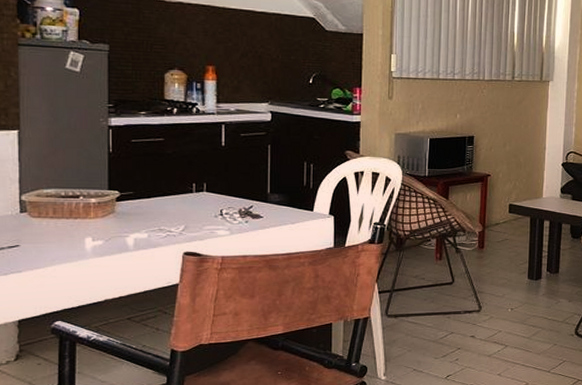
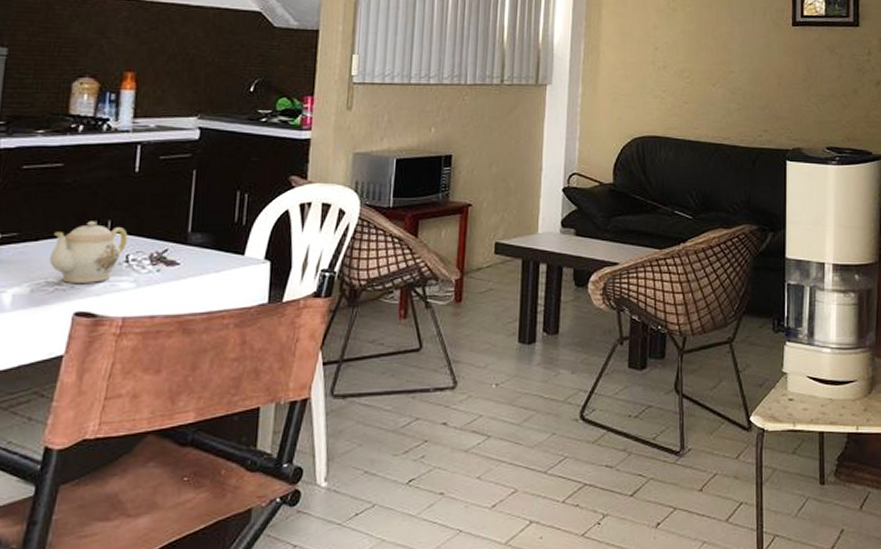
teapot: none [161,183,220,231] -> present [50,221,128,283]

